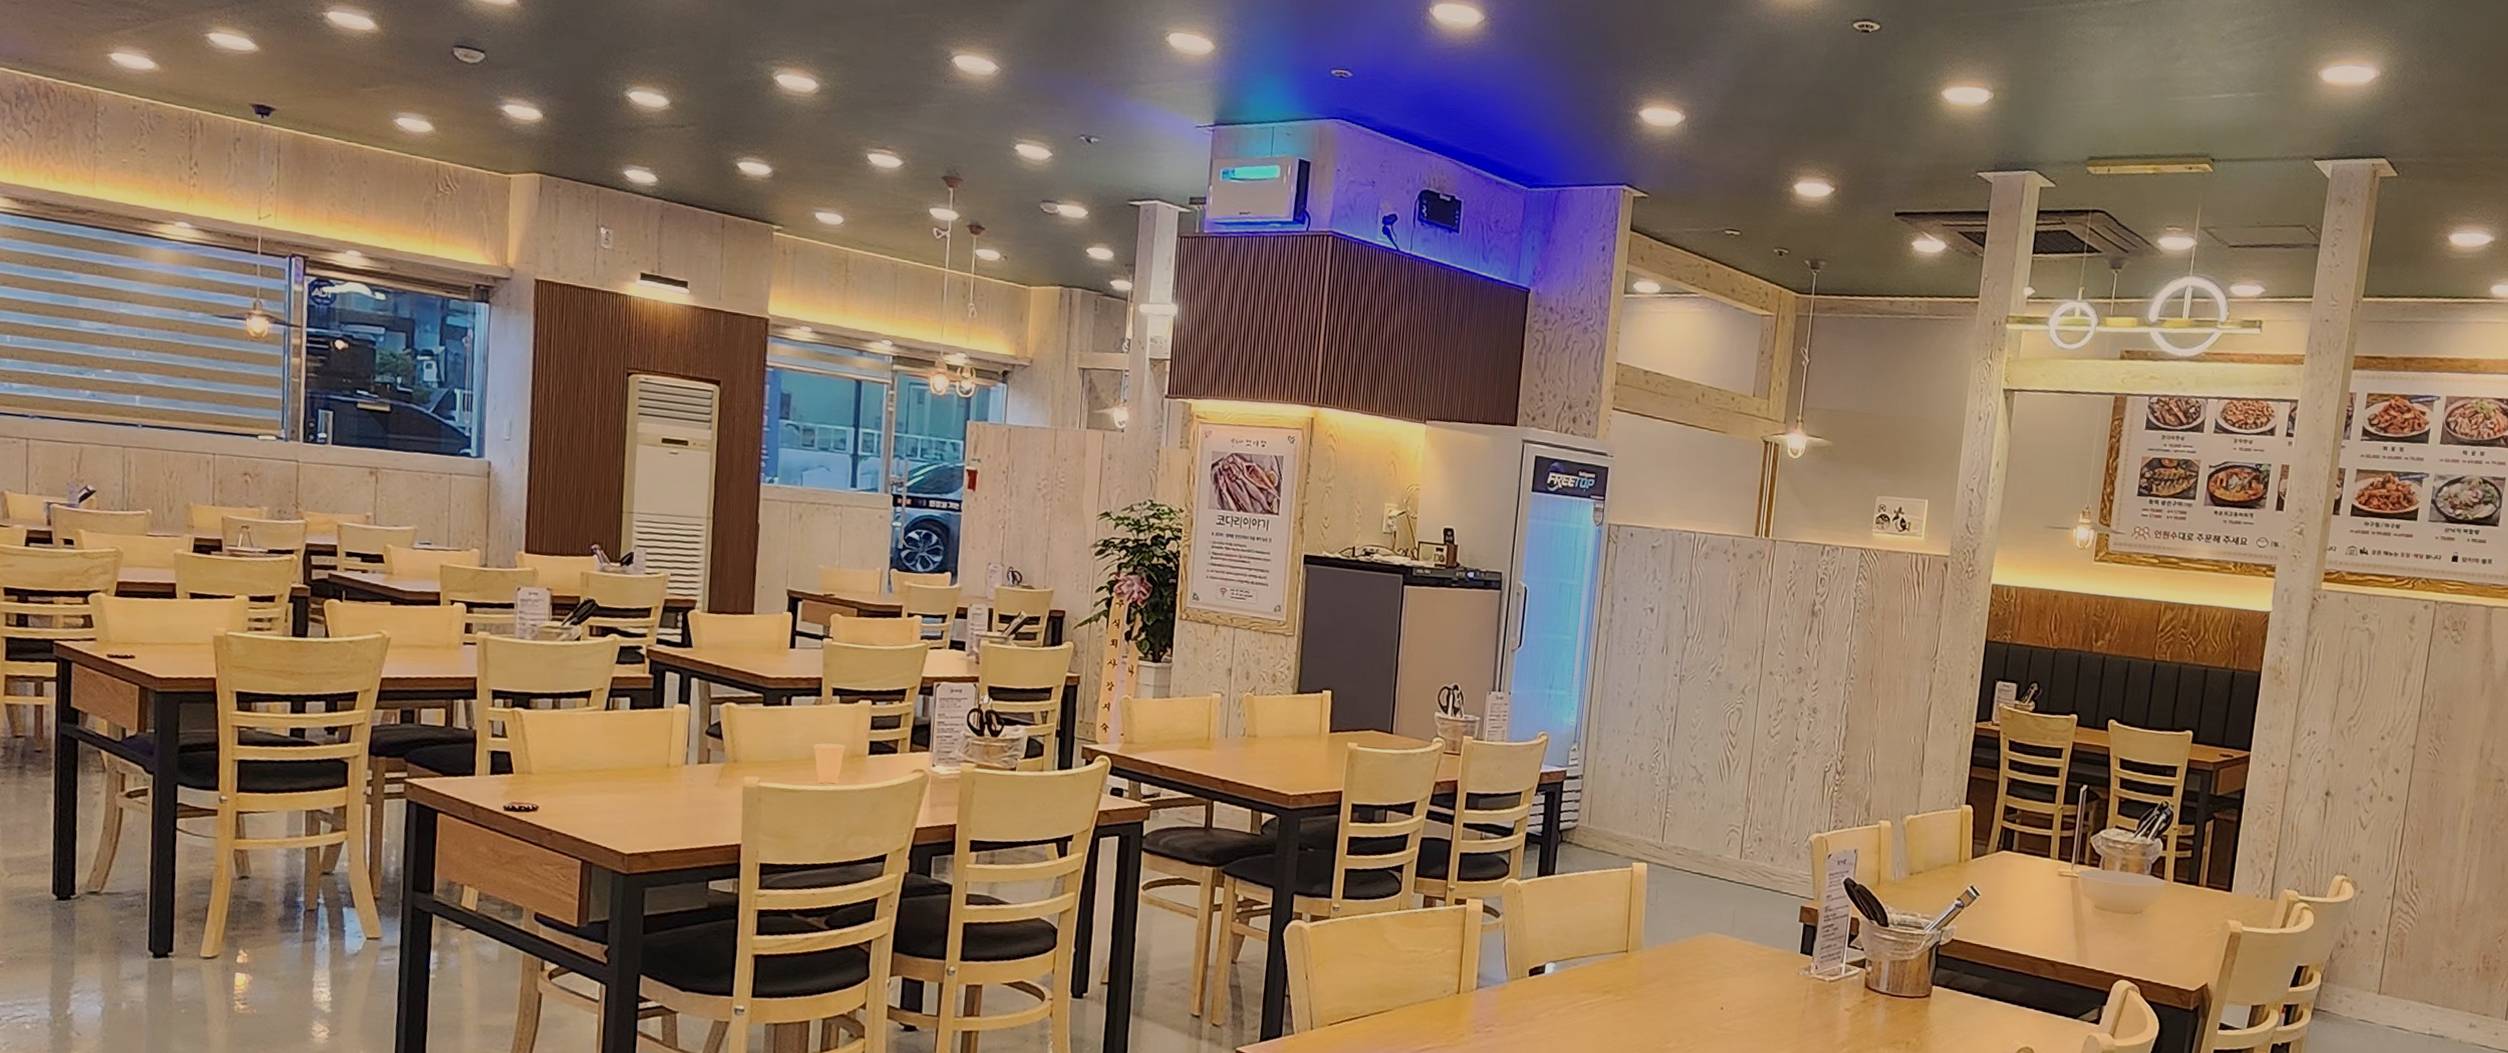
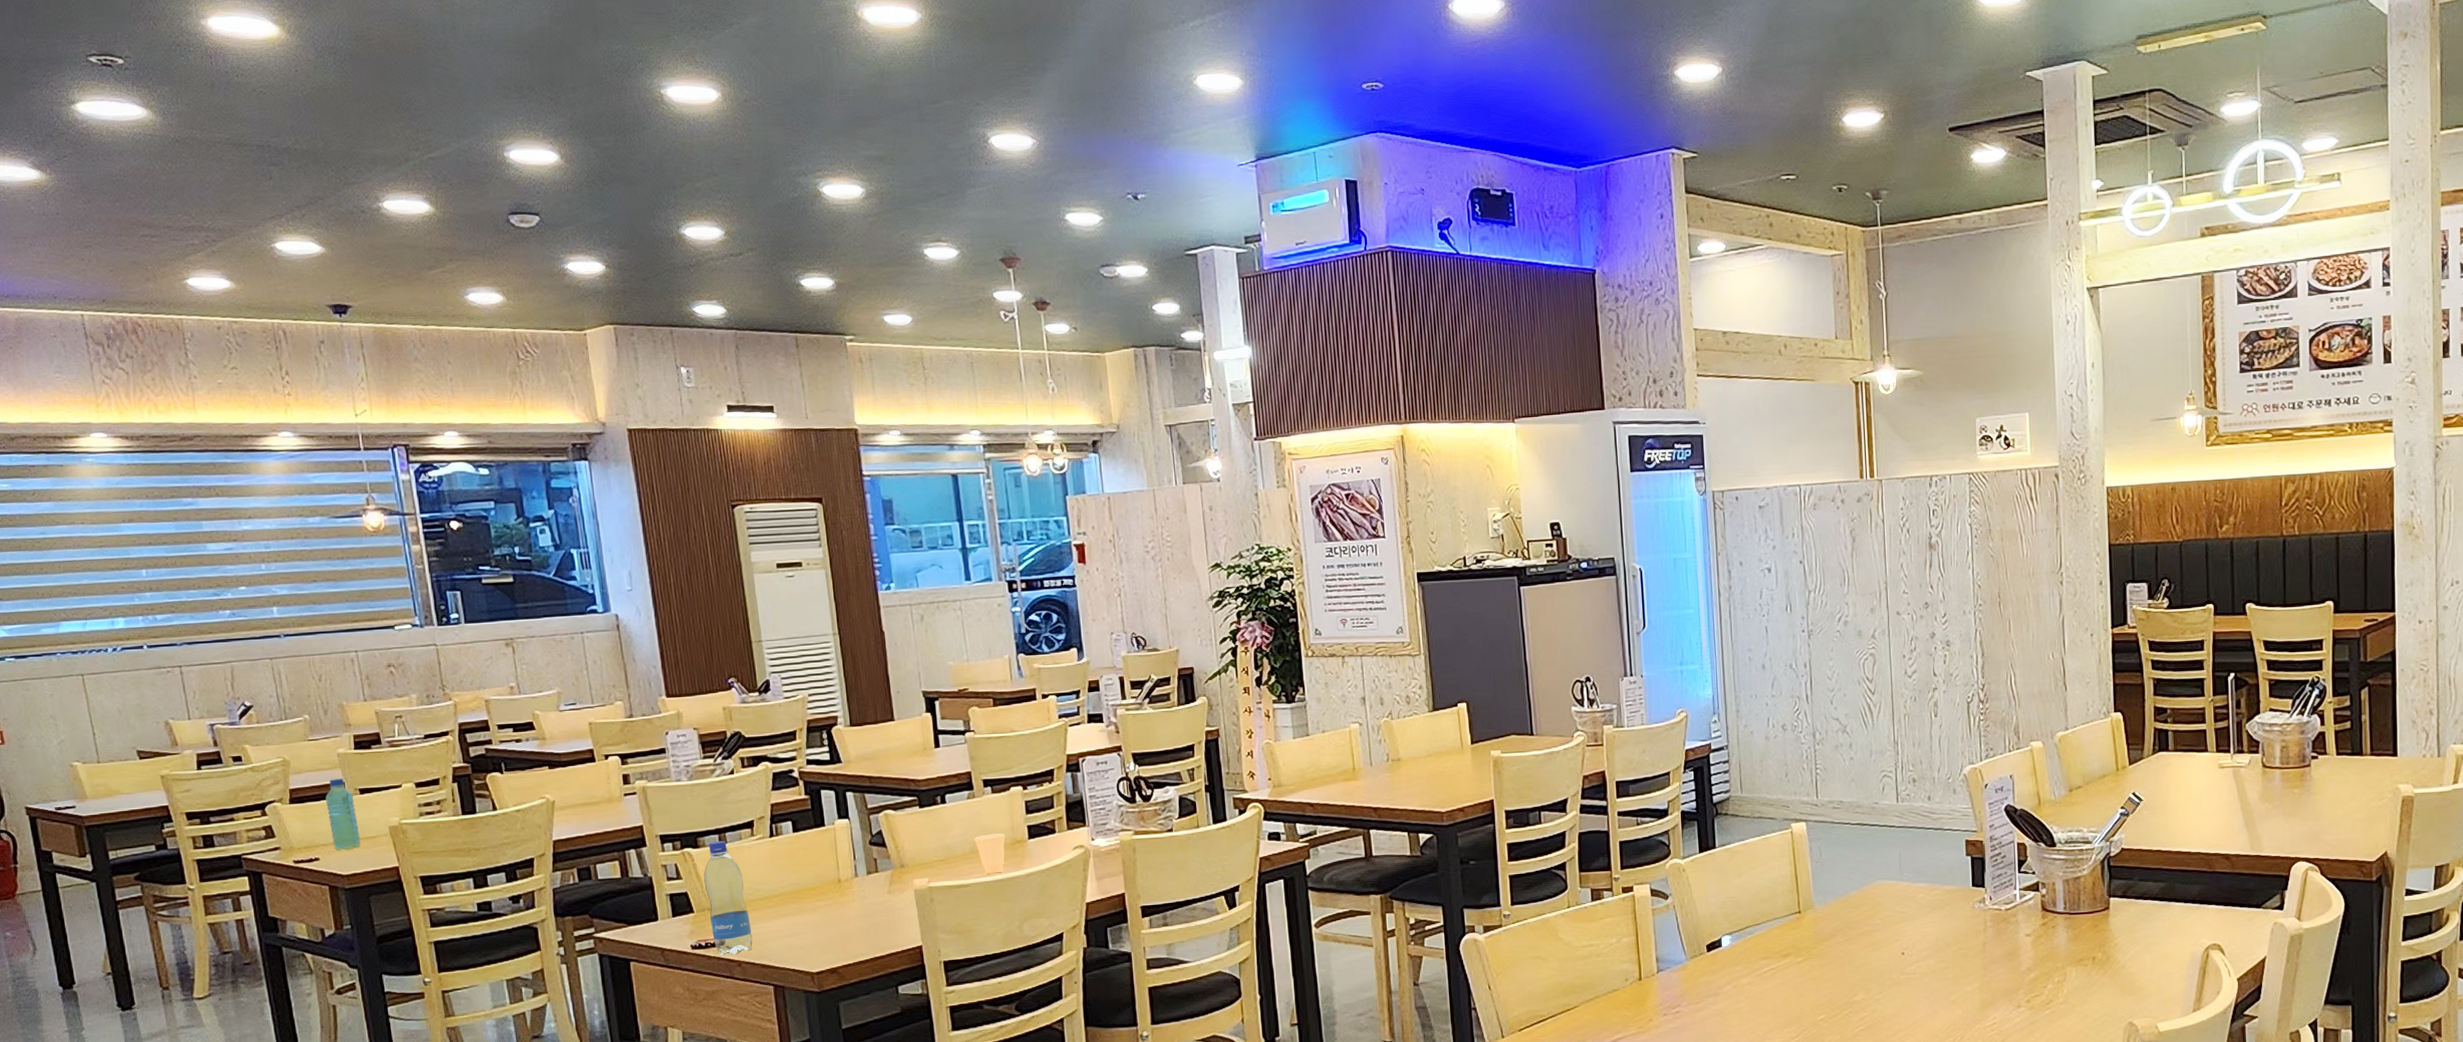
water bottle: none [152,578,183,654] -> present [325,778,361,851]
bottle: none [528,705,570,823] -> present [703,840,753,956]
bowl: present [2077,869,2167,914] -> none [2237,752,2330,796]

